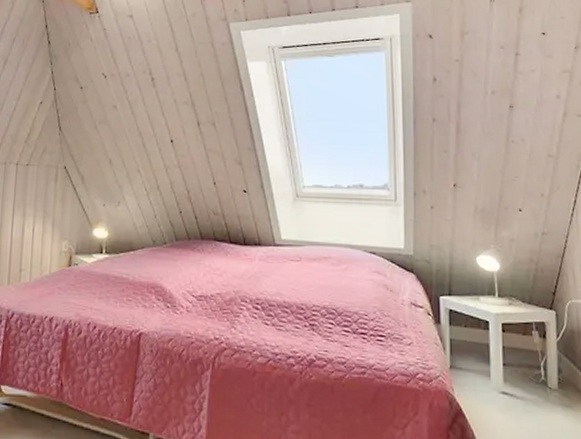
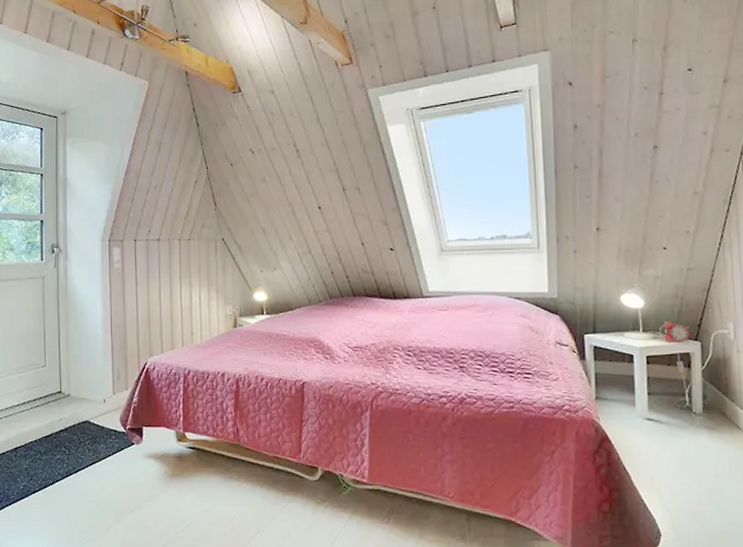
alarm clock: none [515,287,546,311] -> present [659,321,691,344]

